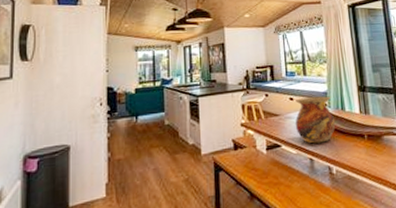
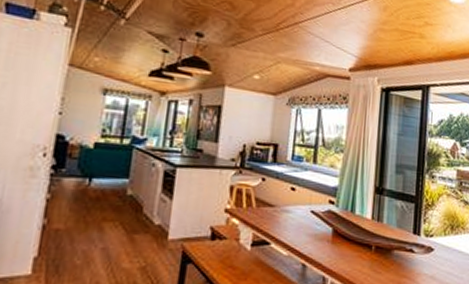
vase: present [295,96,336,144] -> none [292,190,341,248]

